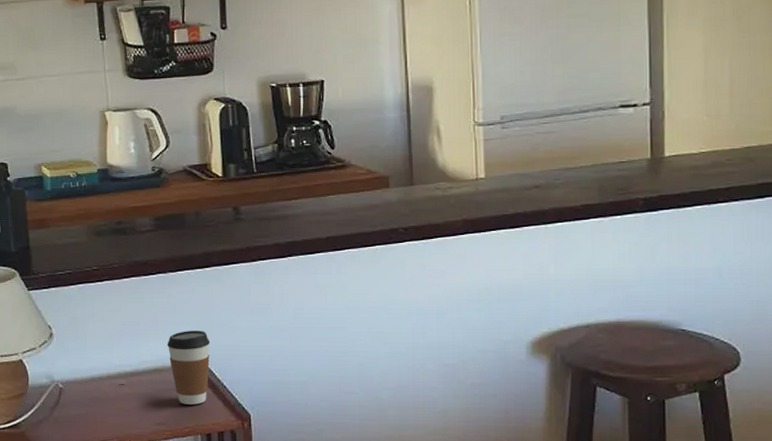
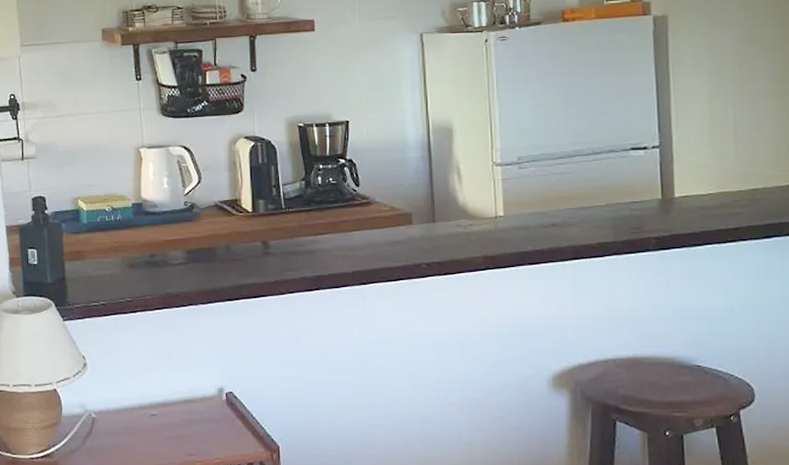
coffee cup: present [167,330,210,405] -> none [198,361,240,436]

